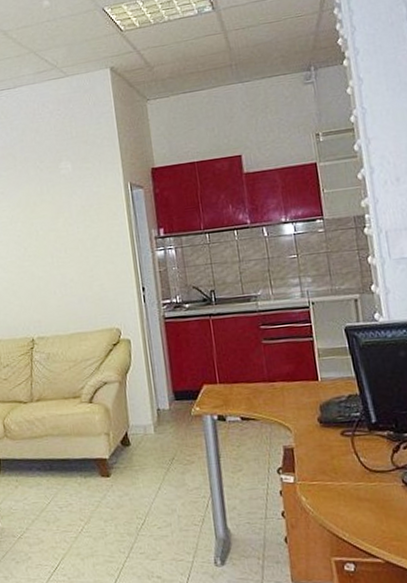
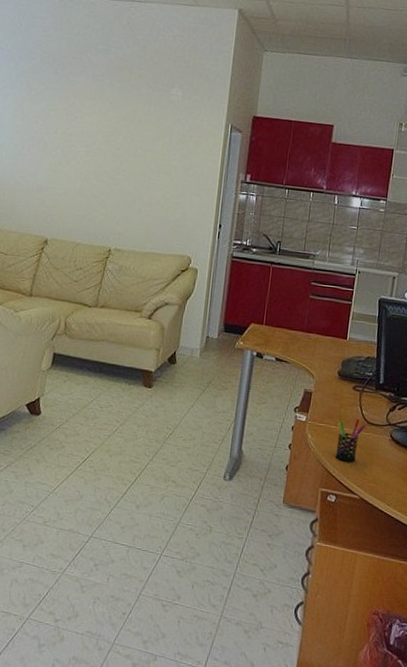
pen holder: none [334,468,369,521] -> present [336,419,366,461]

